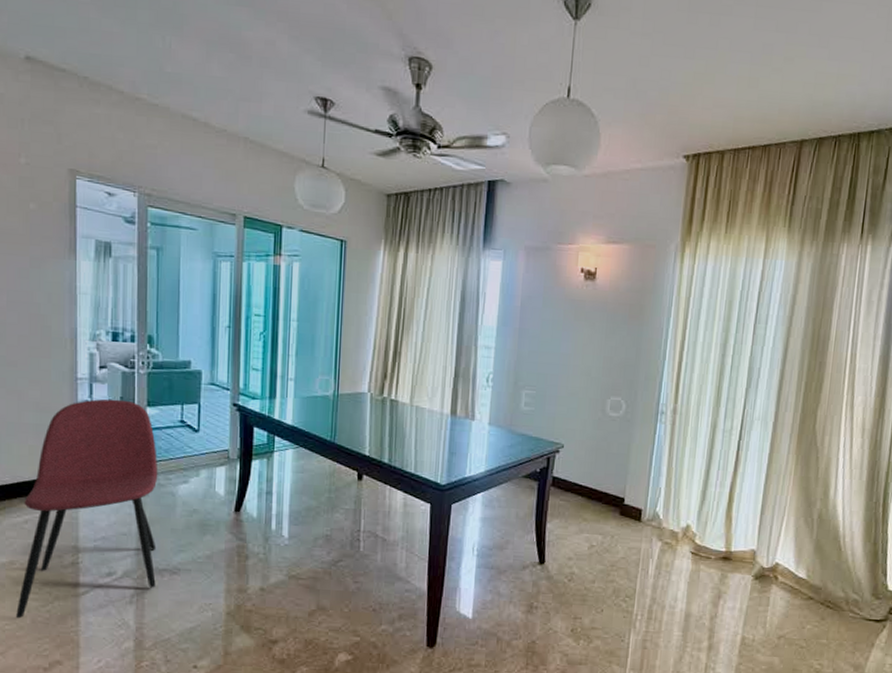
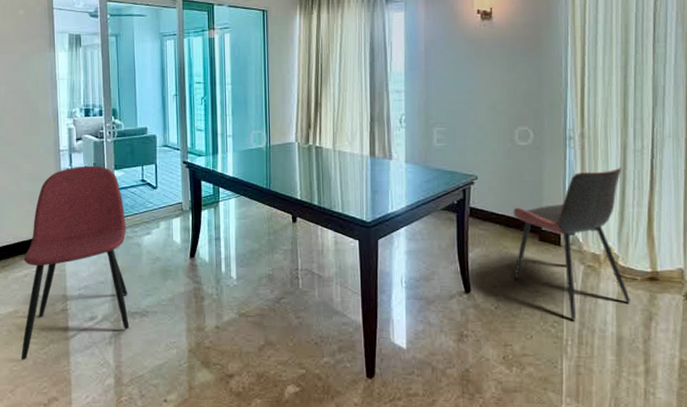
dining chair: none [590,446,710,595] -> present [513,167,630,320]

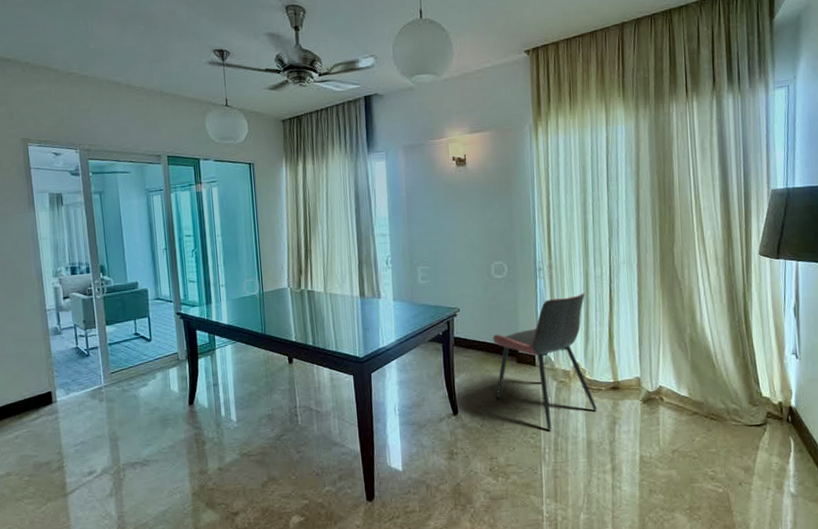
dining chair: present [21,165,129,361] -> none [13,322,130,522]

